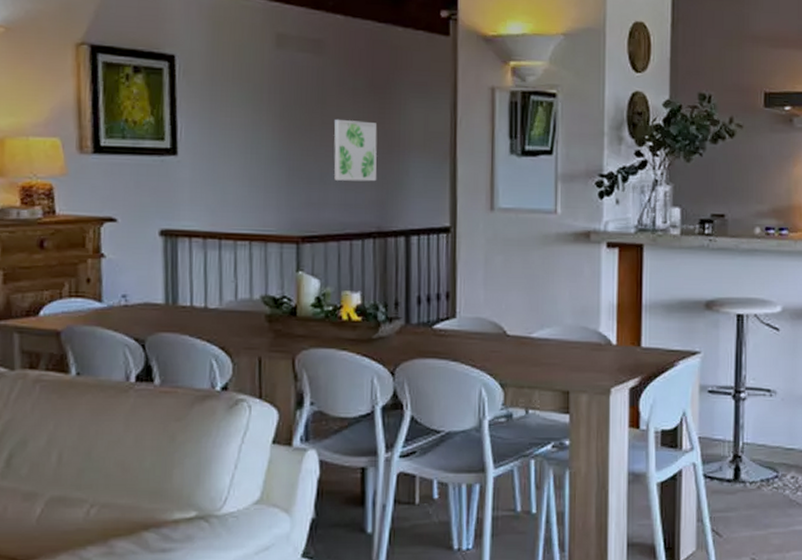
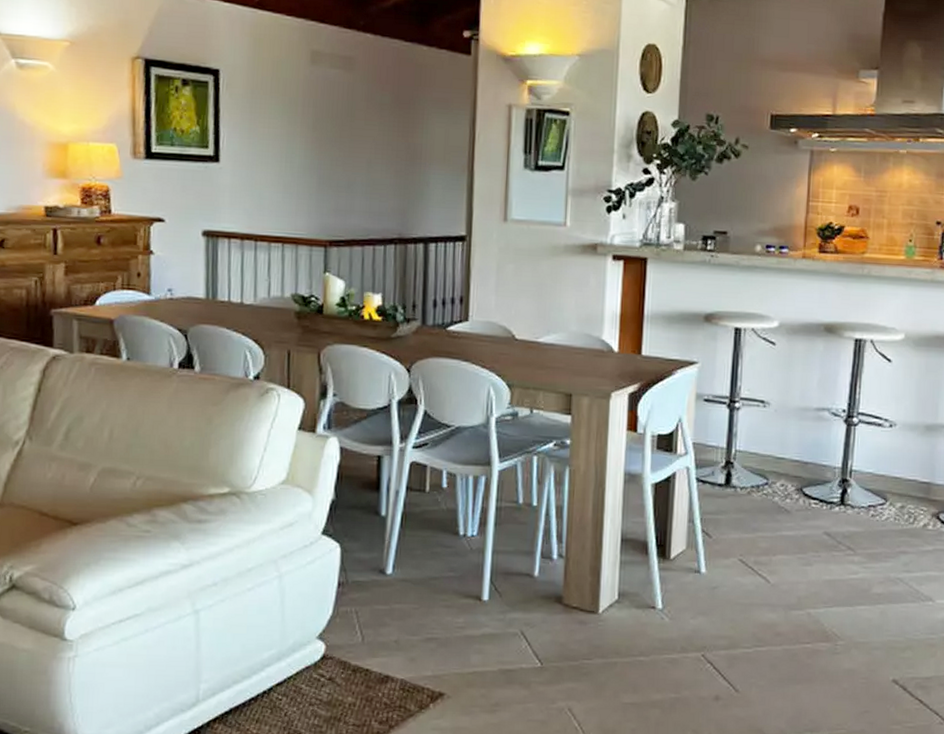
wall art: present [334,119,377,182] -> none [360,131,401,192]

